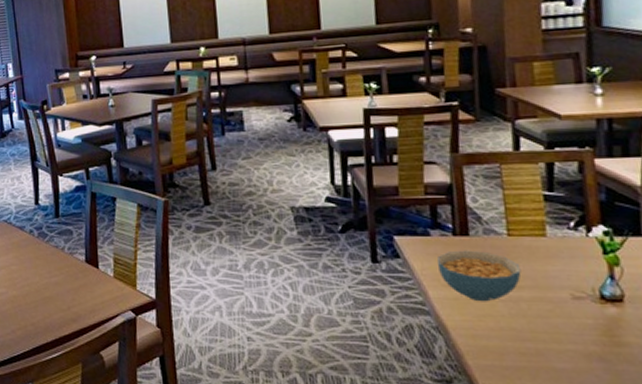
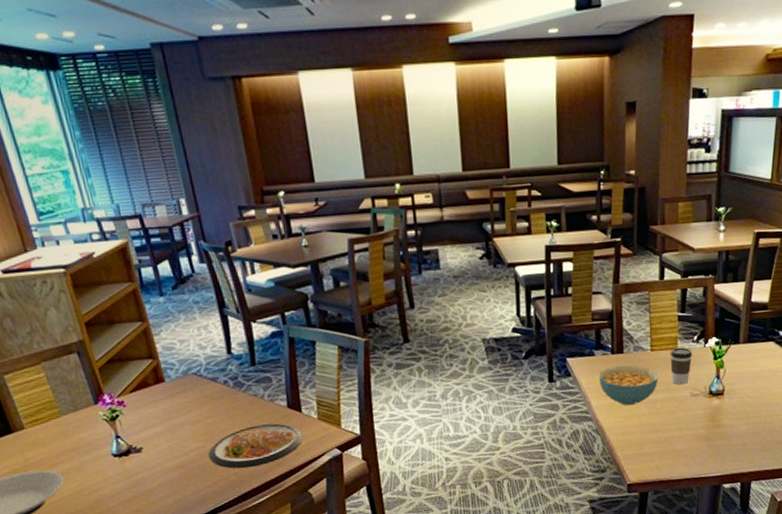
dish: none [10,277,99,320] -> present [208,423,303,469]
coffee cup: none [535,234,570,283] -> present [670,347,693,385]

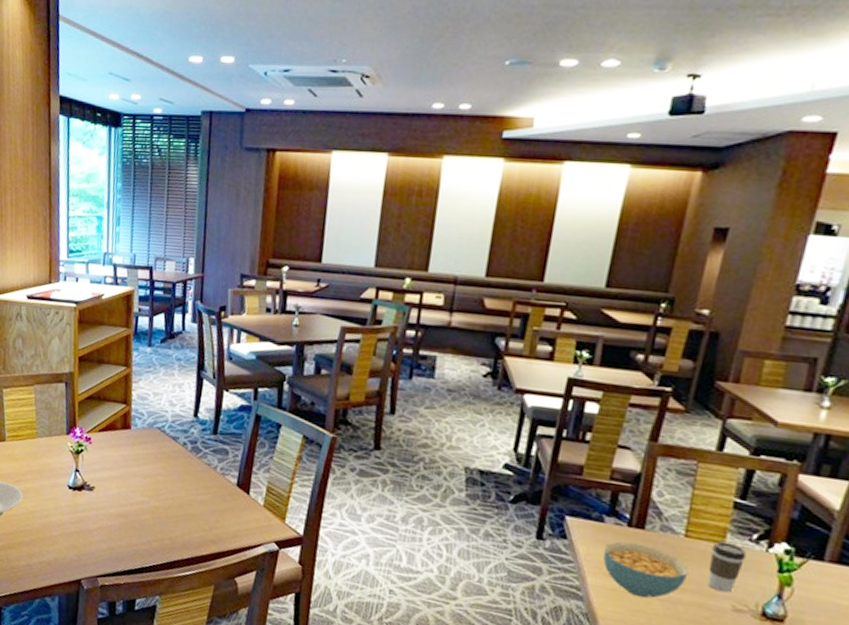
dish: present [208,423,303,469] -> none [150,495,245,538]

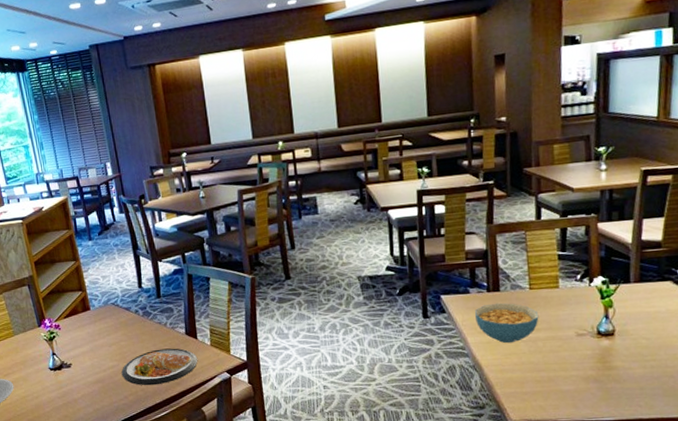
dish: none [150,495,245,538] -> present [121,348,198,386]
coffee cup: present [707,541,747,593] -> none [551,286,577,324]

